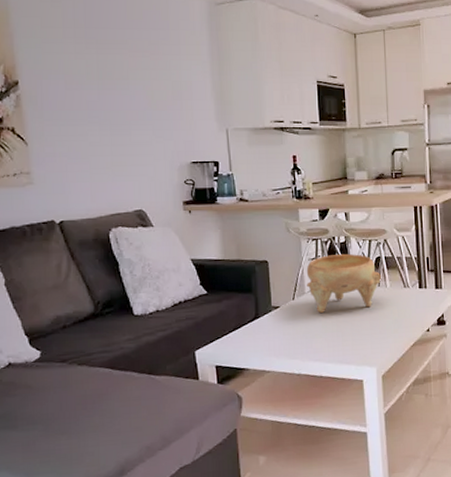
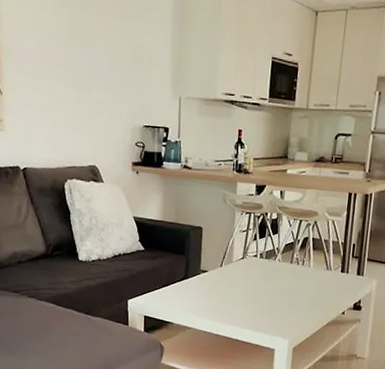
decorative bowl: present [306,254,381,313] -> none [235,229,306,284]

